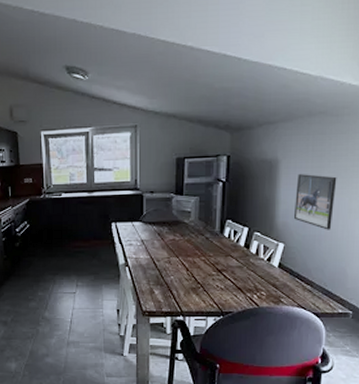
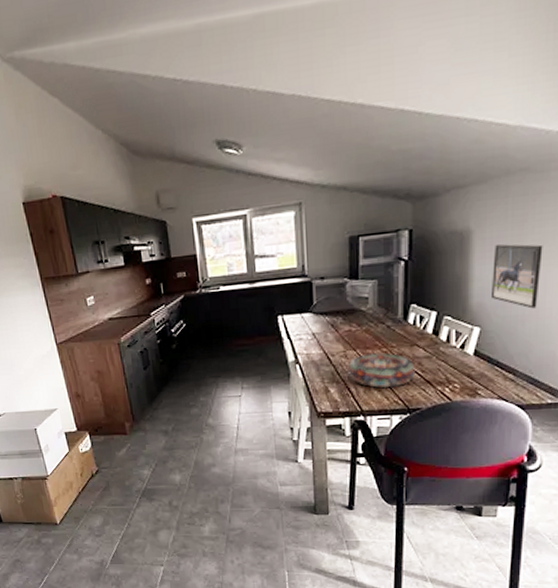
decorative bowl: none [170,261,229,291] -> present [347,353,415,388]

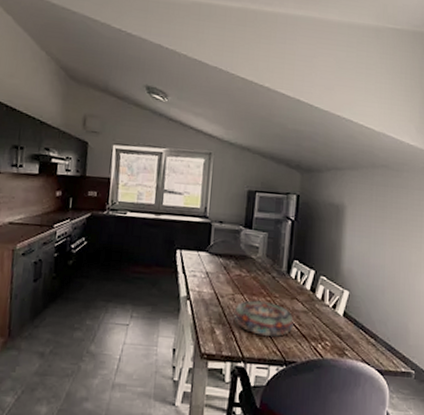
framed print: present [492,244,543,309] -> none [359,222,398,282]

